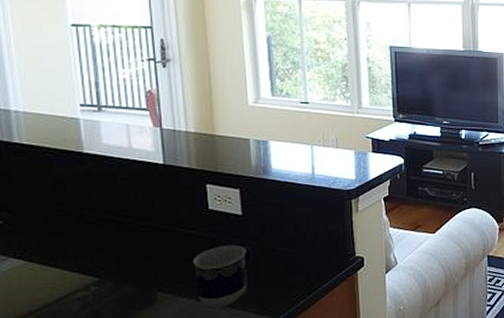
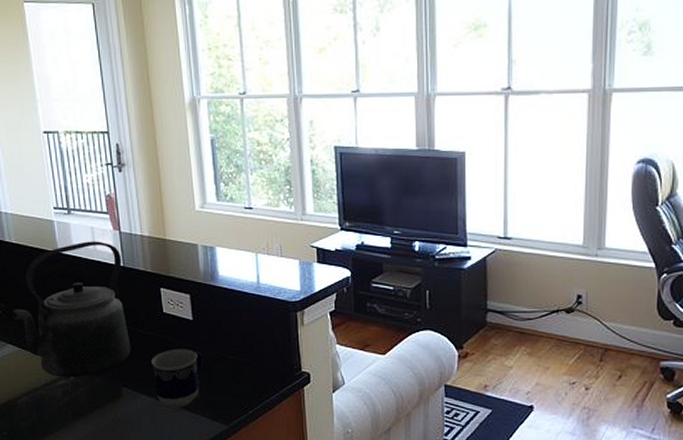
kettle: none [18,139,169,289] -> present [12,241,131,377]

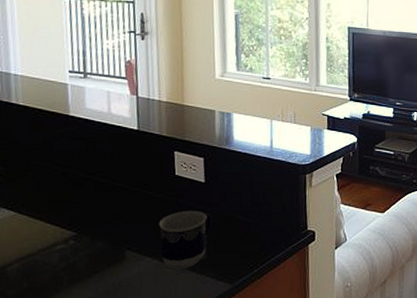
kettle: present [12,241,131,377] -> none [11,105,139,242]

